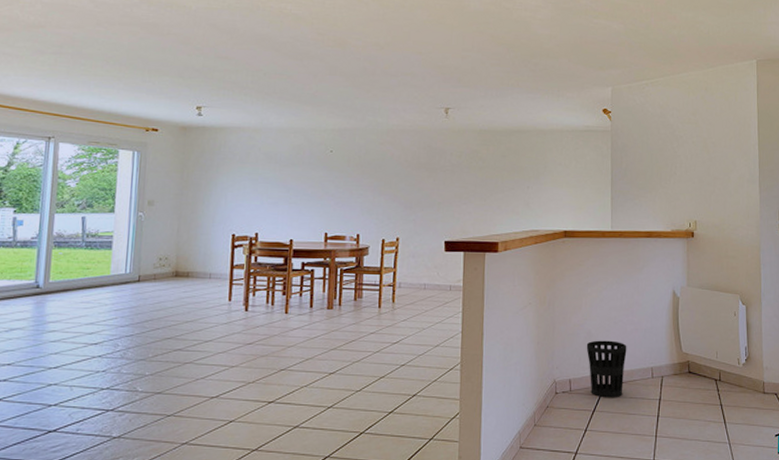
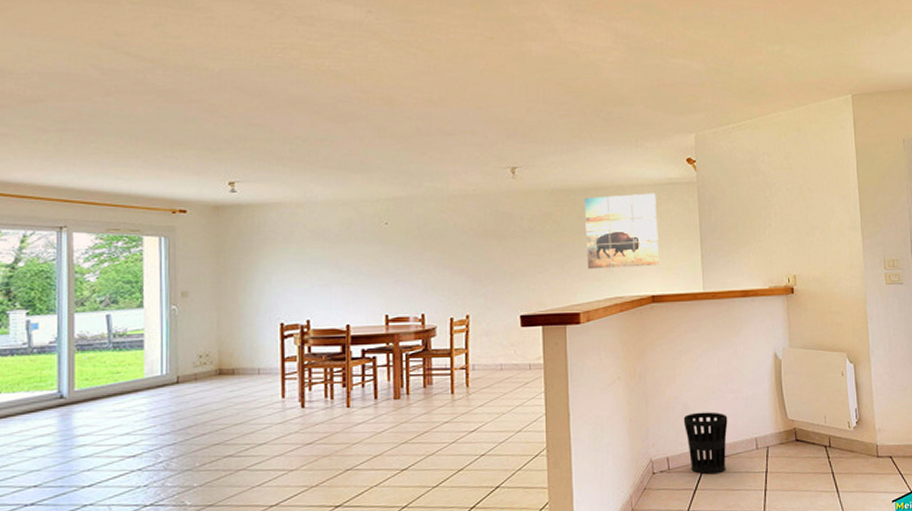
wall art: none [507,138,574,204] -> present [584,193,660,269]

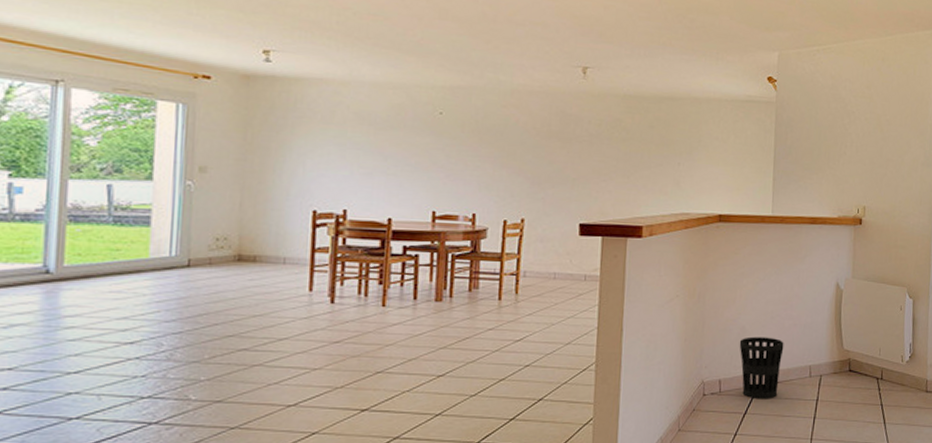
wall art: present [584,193,660,269] -> none [655,106,733,184]

